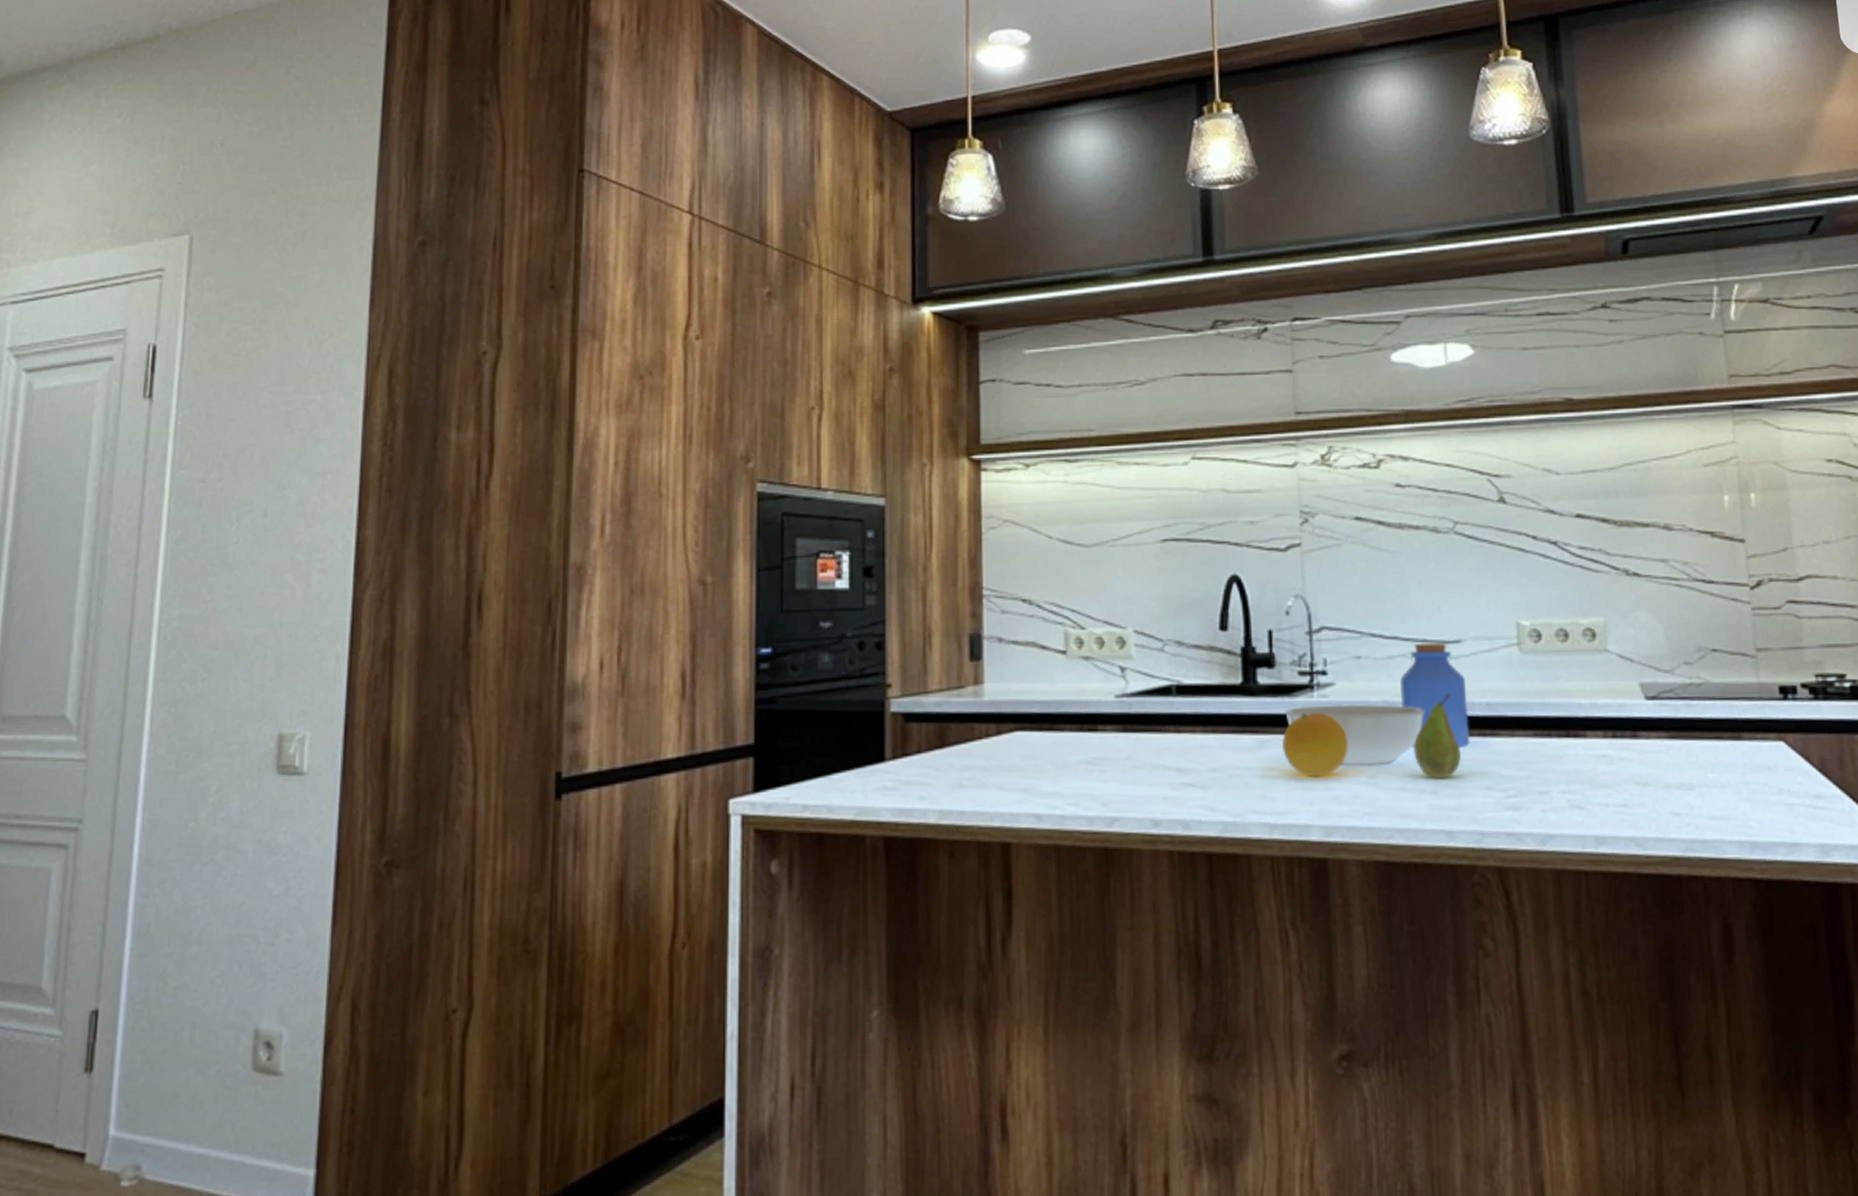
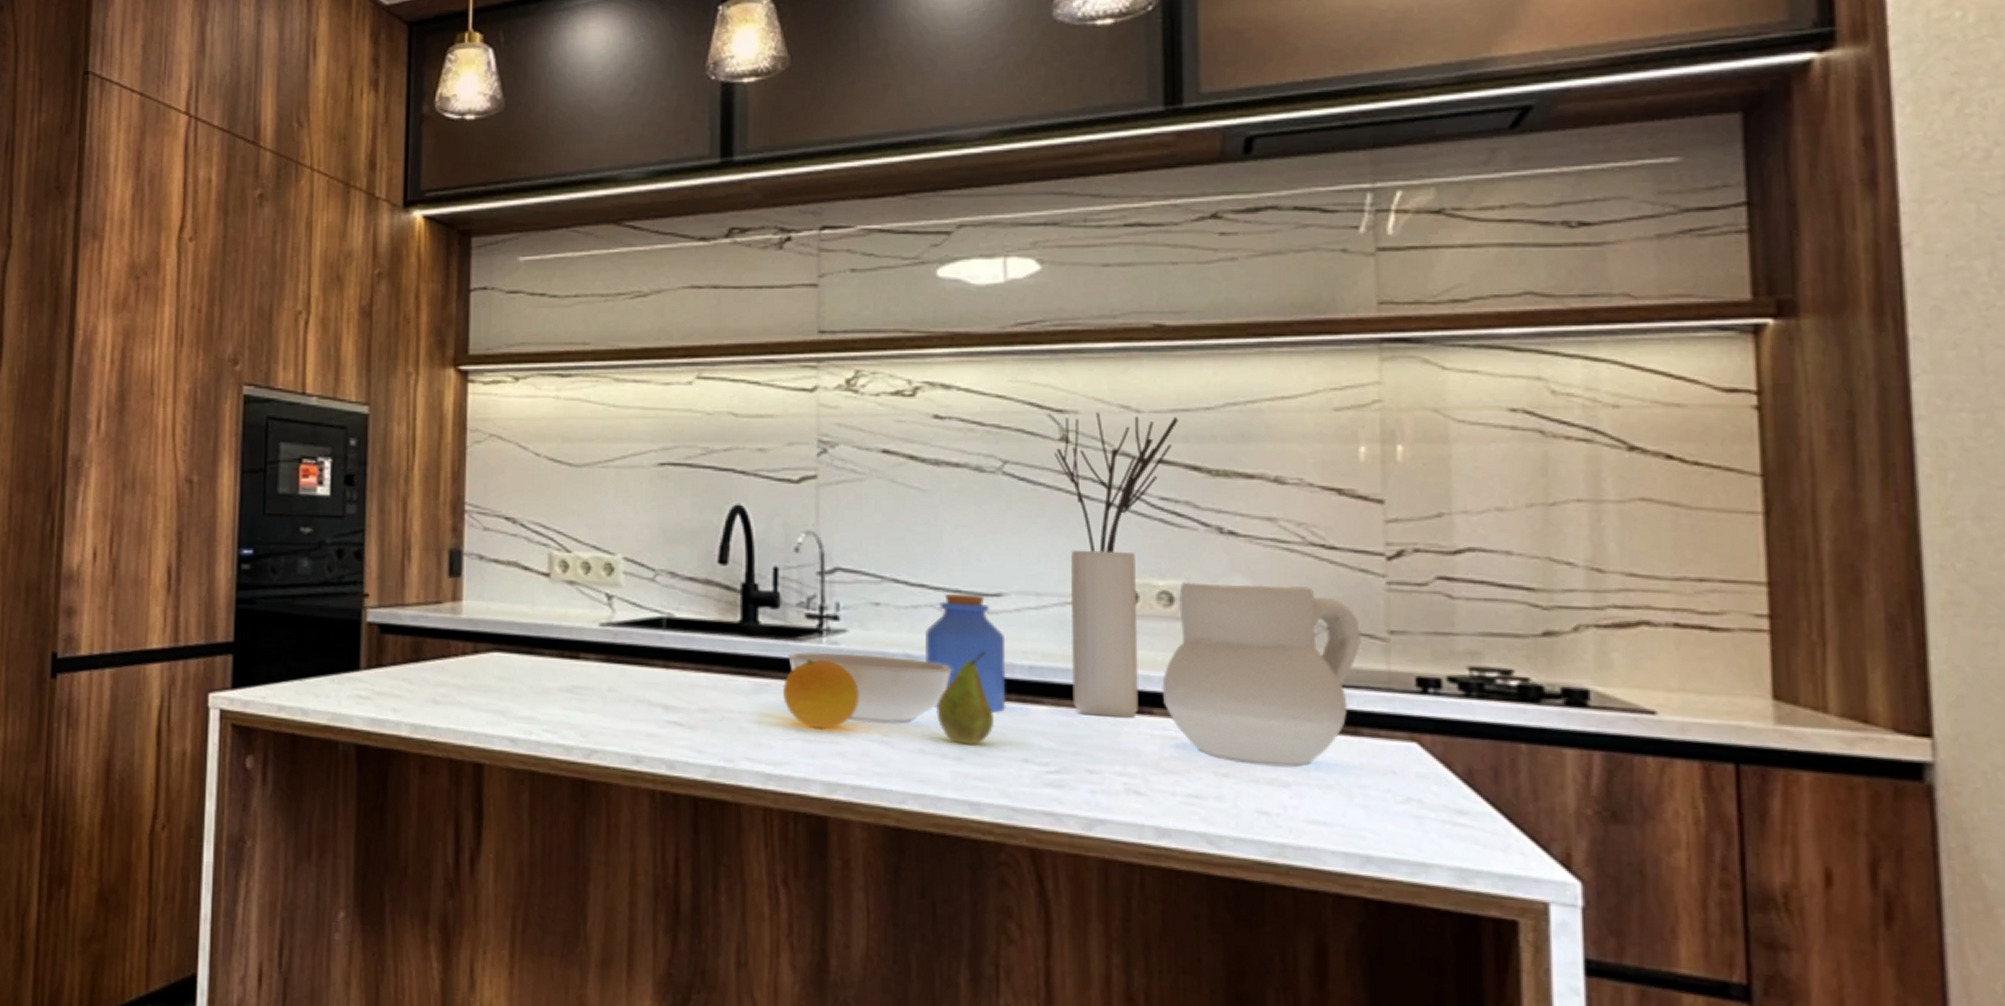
vase: none [1495,476,1589,744] -> present [1055,412,1179,719]
ceramic jug: none [1591,616,1737,773] -> present [1162,582,1361,768]

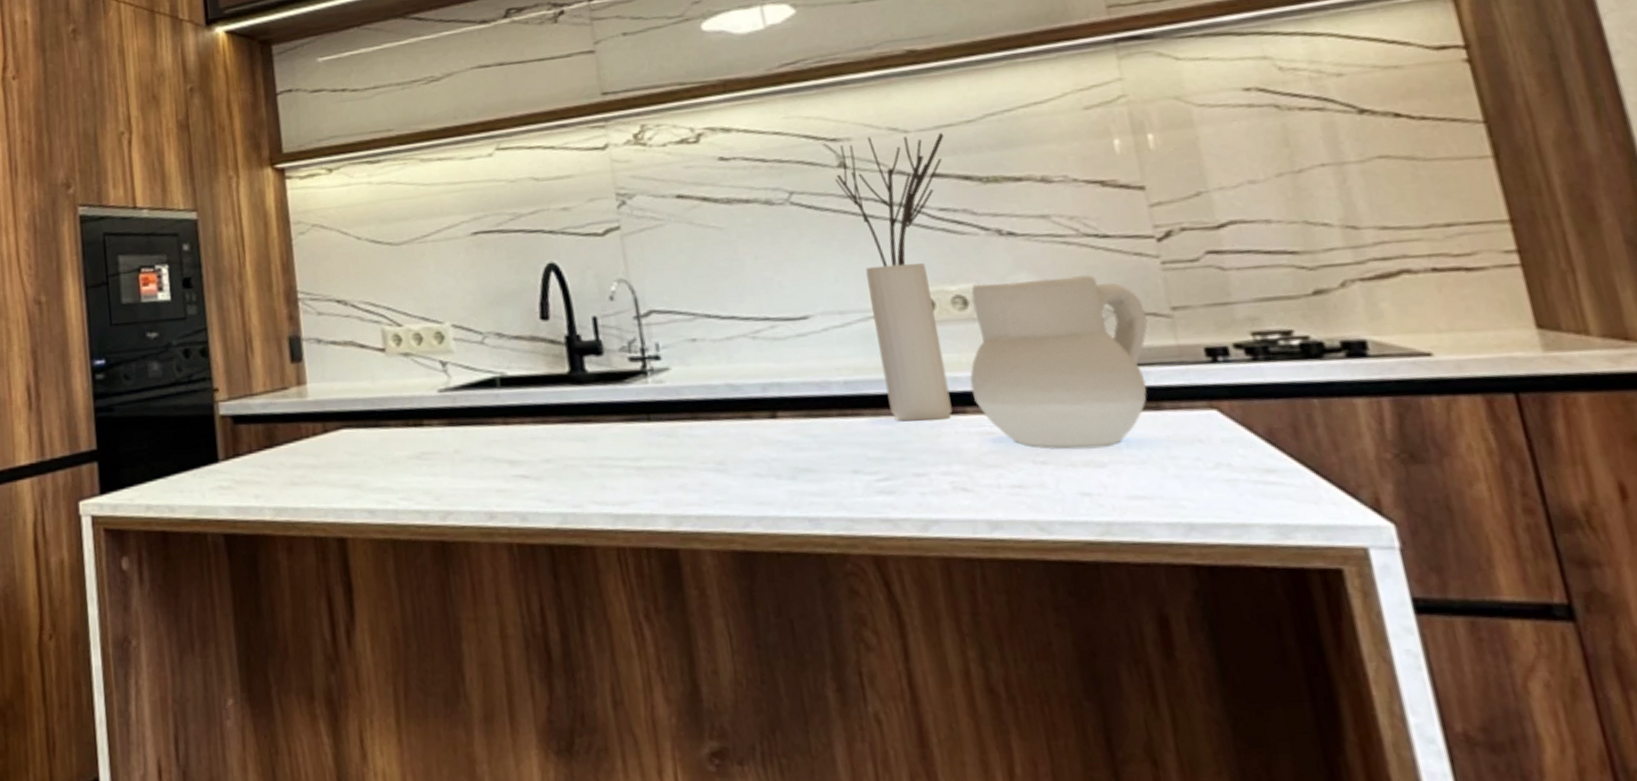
fruit: present [783,658,859,730] -> none [617,398,691,466]
bowl: present [788,652,952,725] -> none [618,388,774,454]
jar: present [925,593,1006,714] -> none [742,320,829,432]
fruit: present [935,651,993,747] -> none [762,373,820,465]

